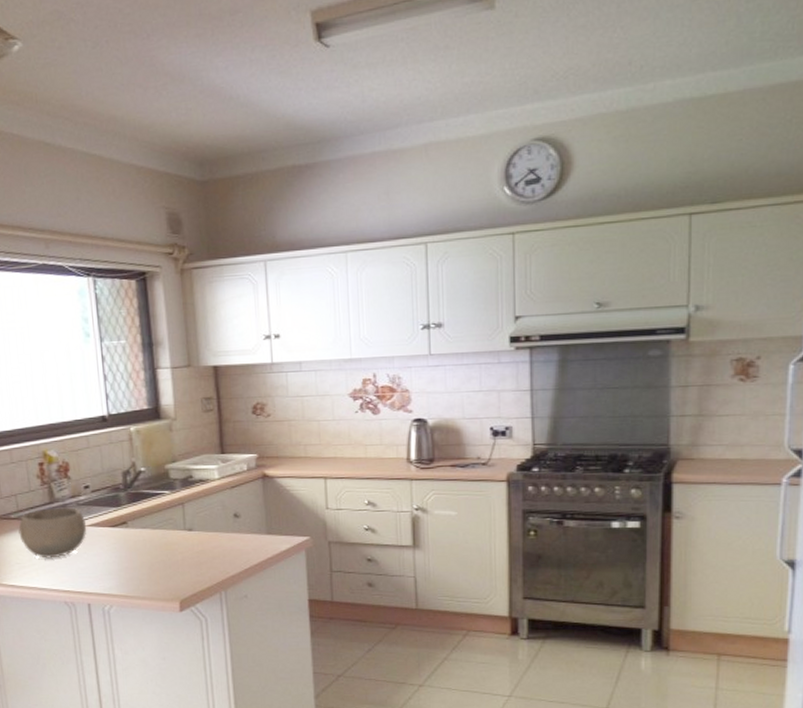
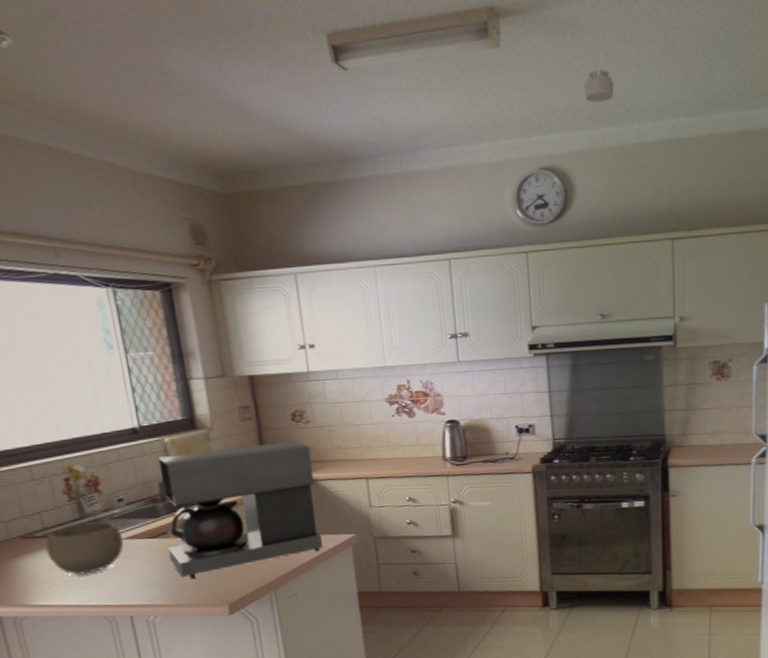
coffee maker: none [123,435,275,572] -> present [158,441,322,580]
smoke detector: none [590,23,626,62] -> present [584,70,614,103]

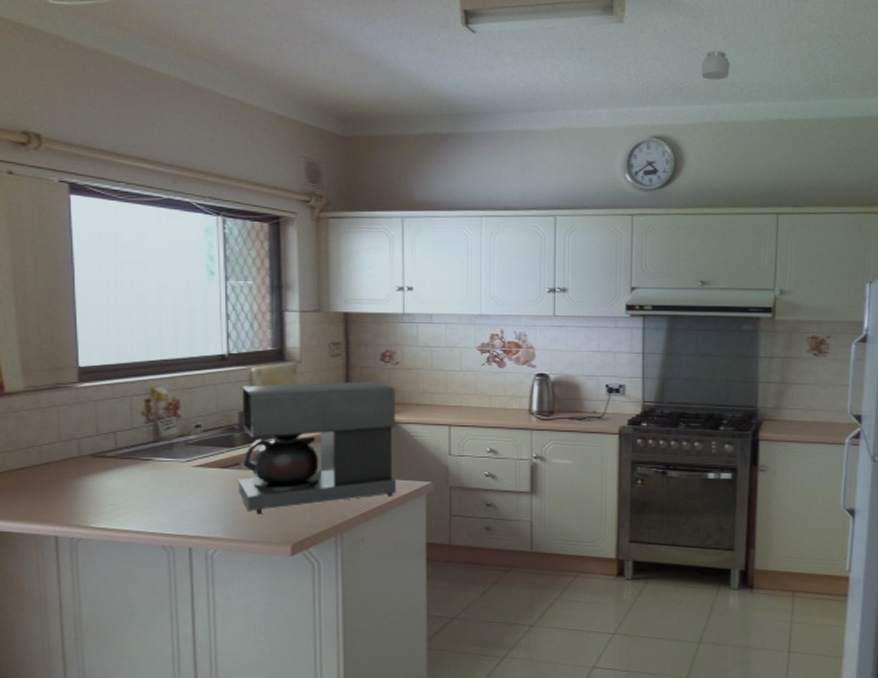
bowl: present [45,521,124,575] -> none [115,447,195,500]

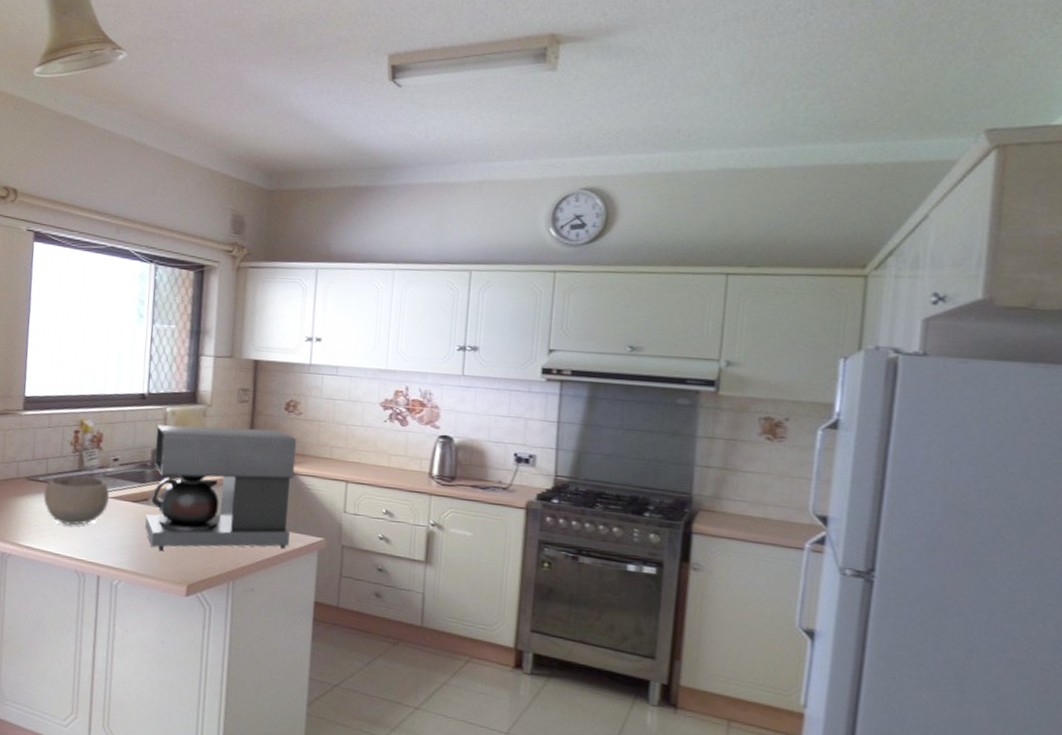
bowl: none [115,447,195,500] -> present [43,475,110,525]
smoke detector: present [701,50,730,81] -> none [642,95,677,128]

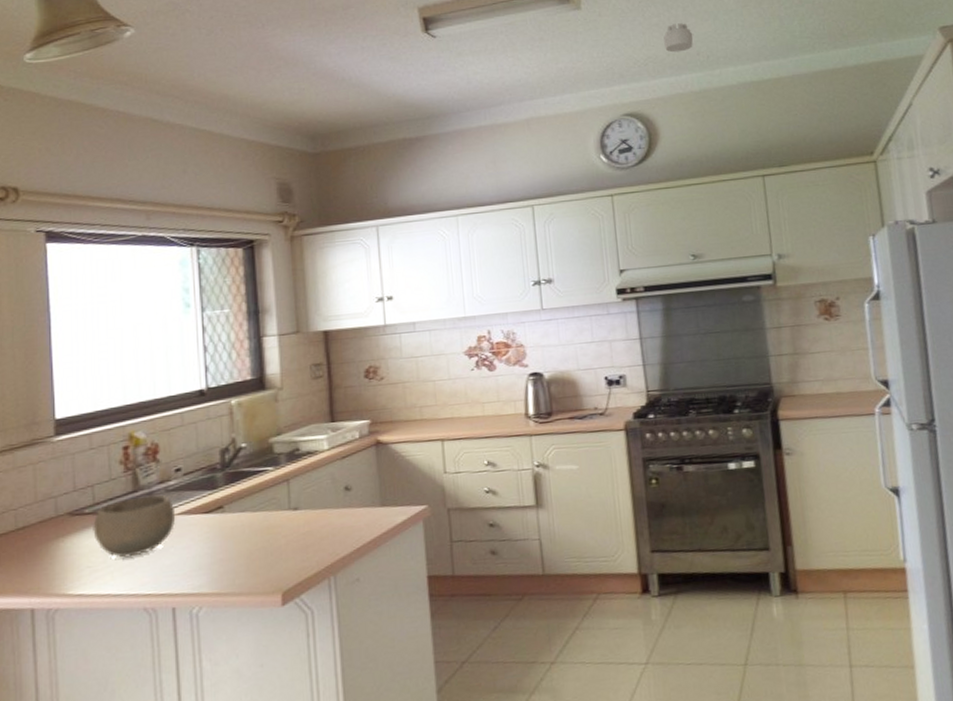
coffee maker: present [145,425,297,552] -> none [222,400,390,562]
smoke detector: none [642,95,677,128] -> present [663,23,694,53]

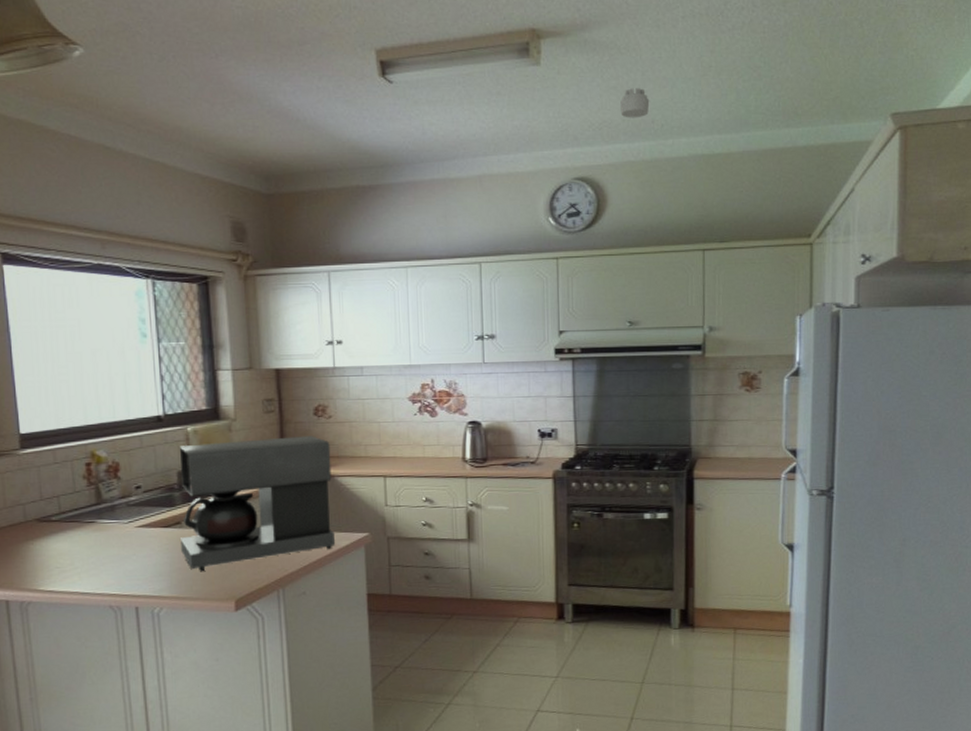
bowl: present [93,494,176,558] -> none [60,508,137,562]
coffee maker: none [222,400,390,562] -> present [179,436,335,572]

